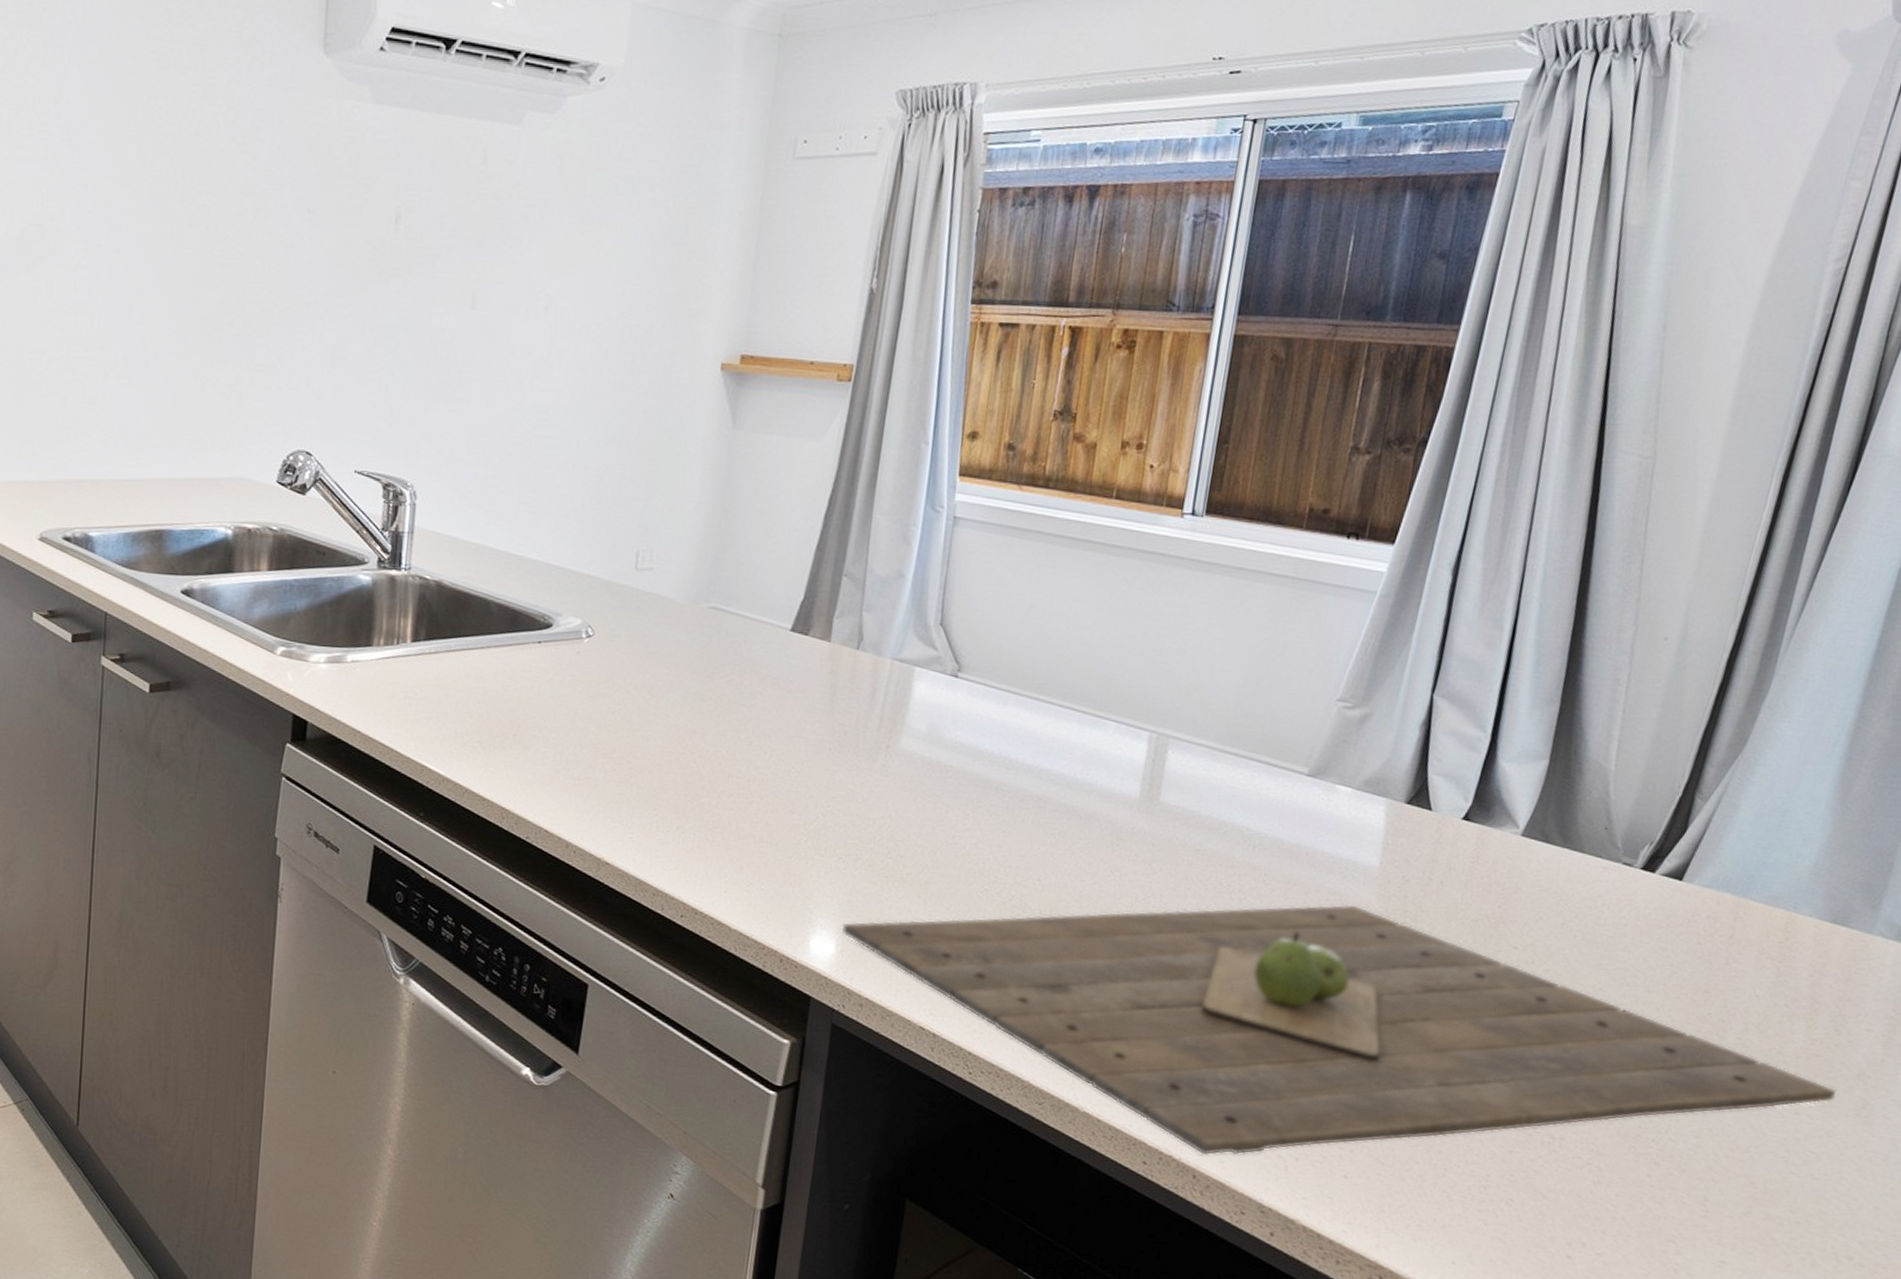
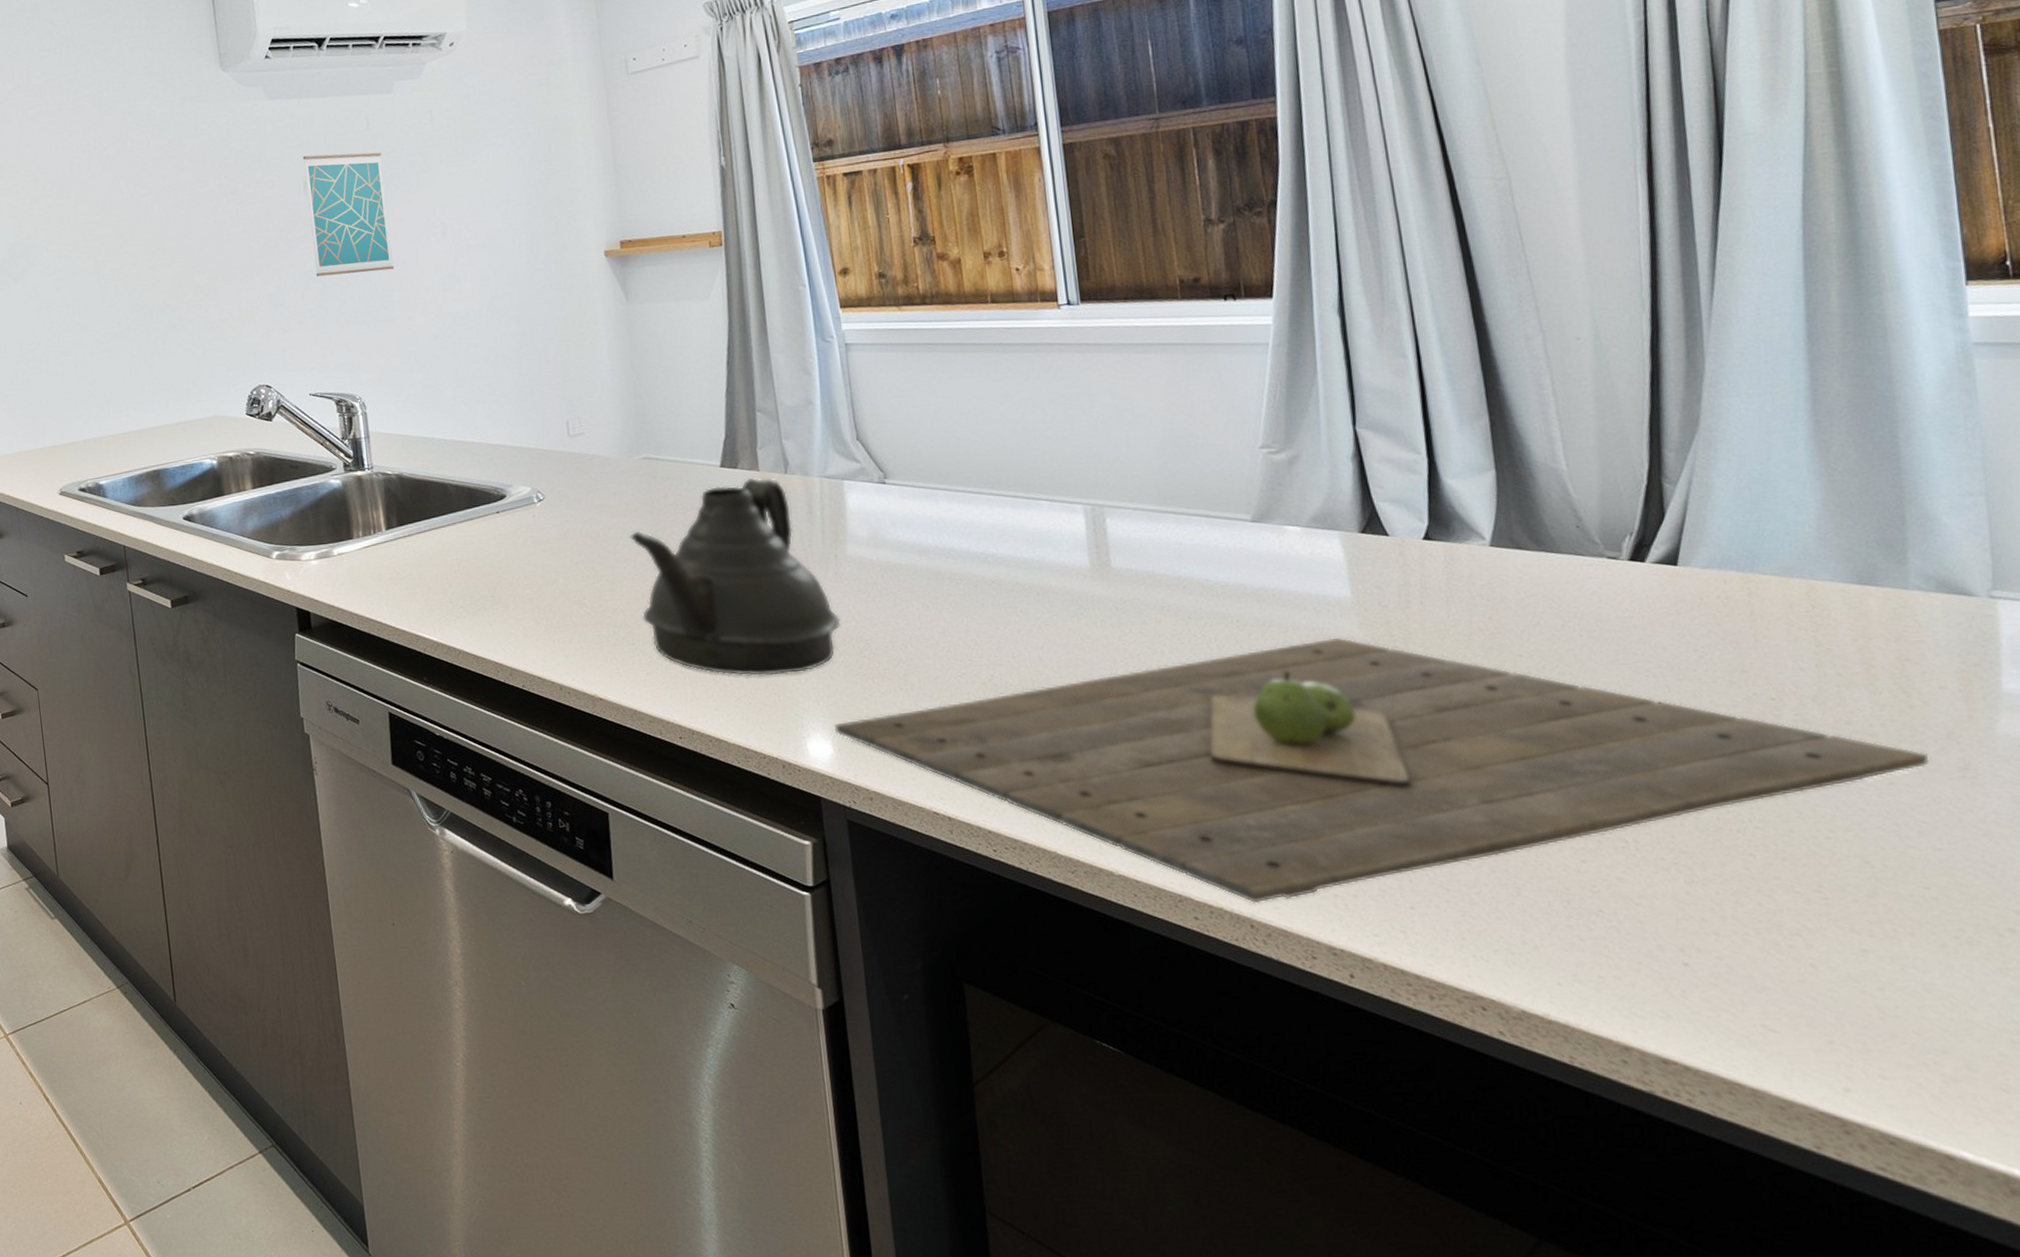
wall art: none [389,183,495,340] -> present [302,152,395,277]
teapot: none [671,647,876,865] -> present [630,477,841,676]

